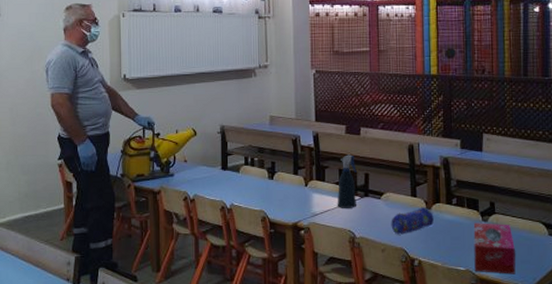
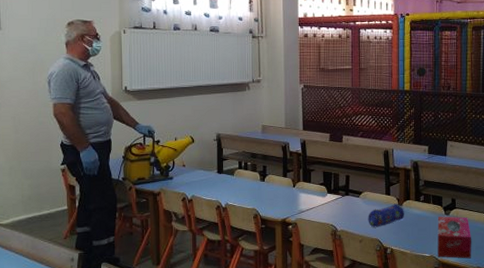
spray bottle: present [337,154,357,208] -> none [321,159,339,206]

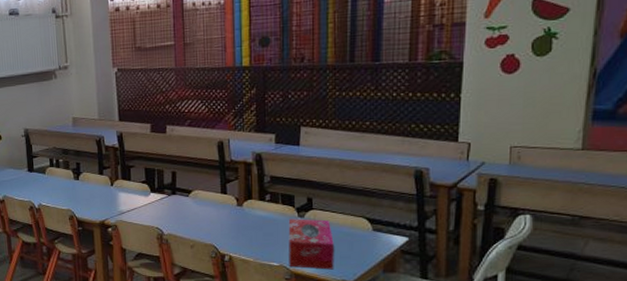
pencil case: present [368,204,404,228] -> none [200,204,245,231]

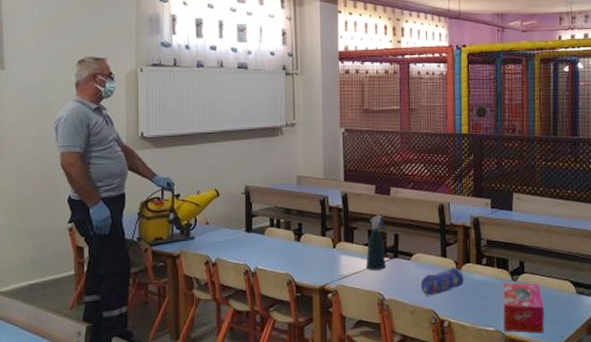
spray bottle: none [143,153,164,206] -> present [366,215,386,270]
pencil case: none [200,204,245,231] -> present [420,268,464,296]

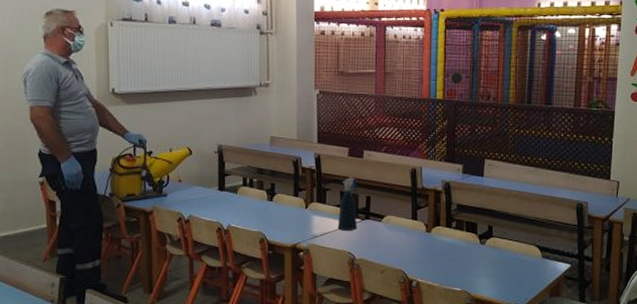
pencil case: present [420,268,464,296] -> none [391,230,433,257]
tissue box: present [503,282,544,334] -> none [470,245,510,295]

